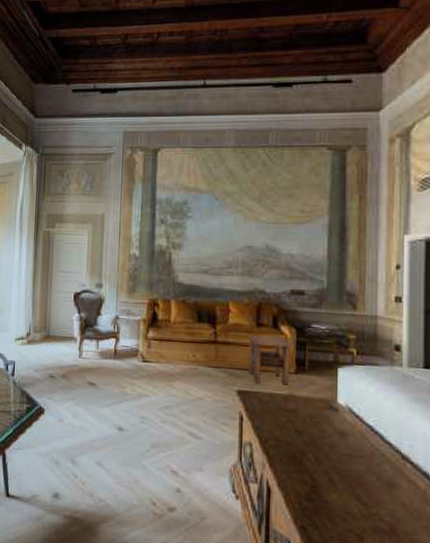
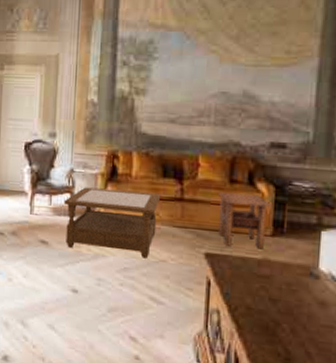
coffee table: none [109,332,197,397] -> present [63,187,161,259]

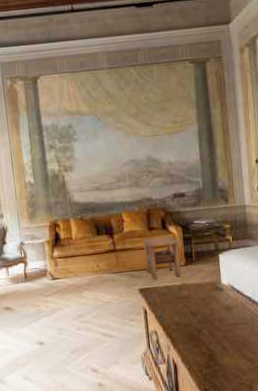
coffee table: present [63,187,161,259] -> none [19,249,99,308]

